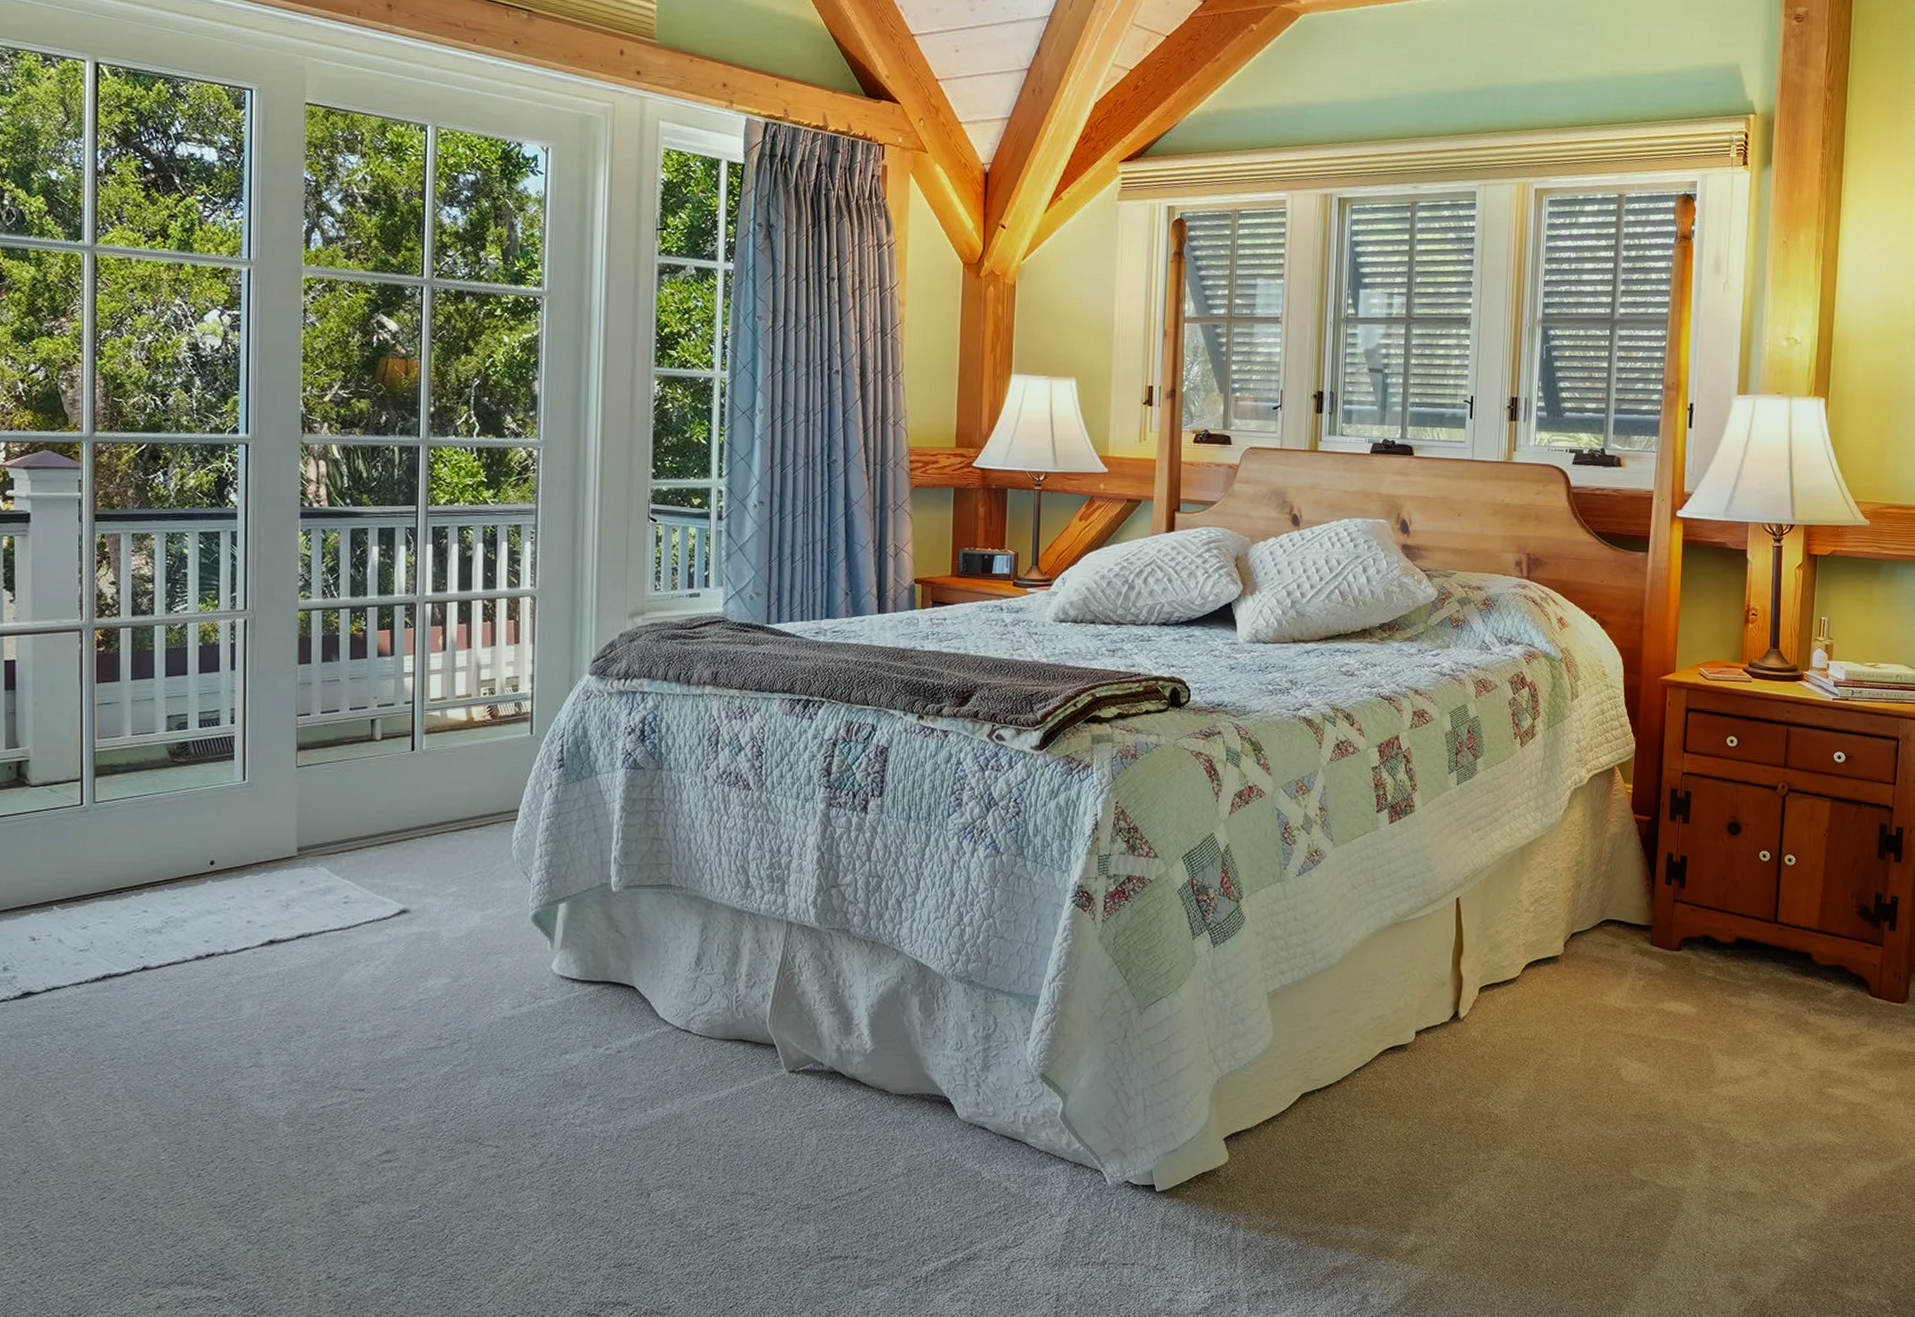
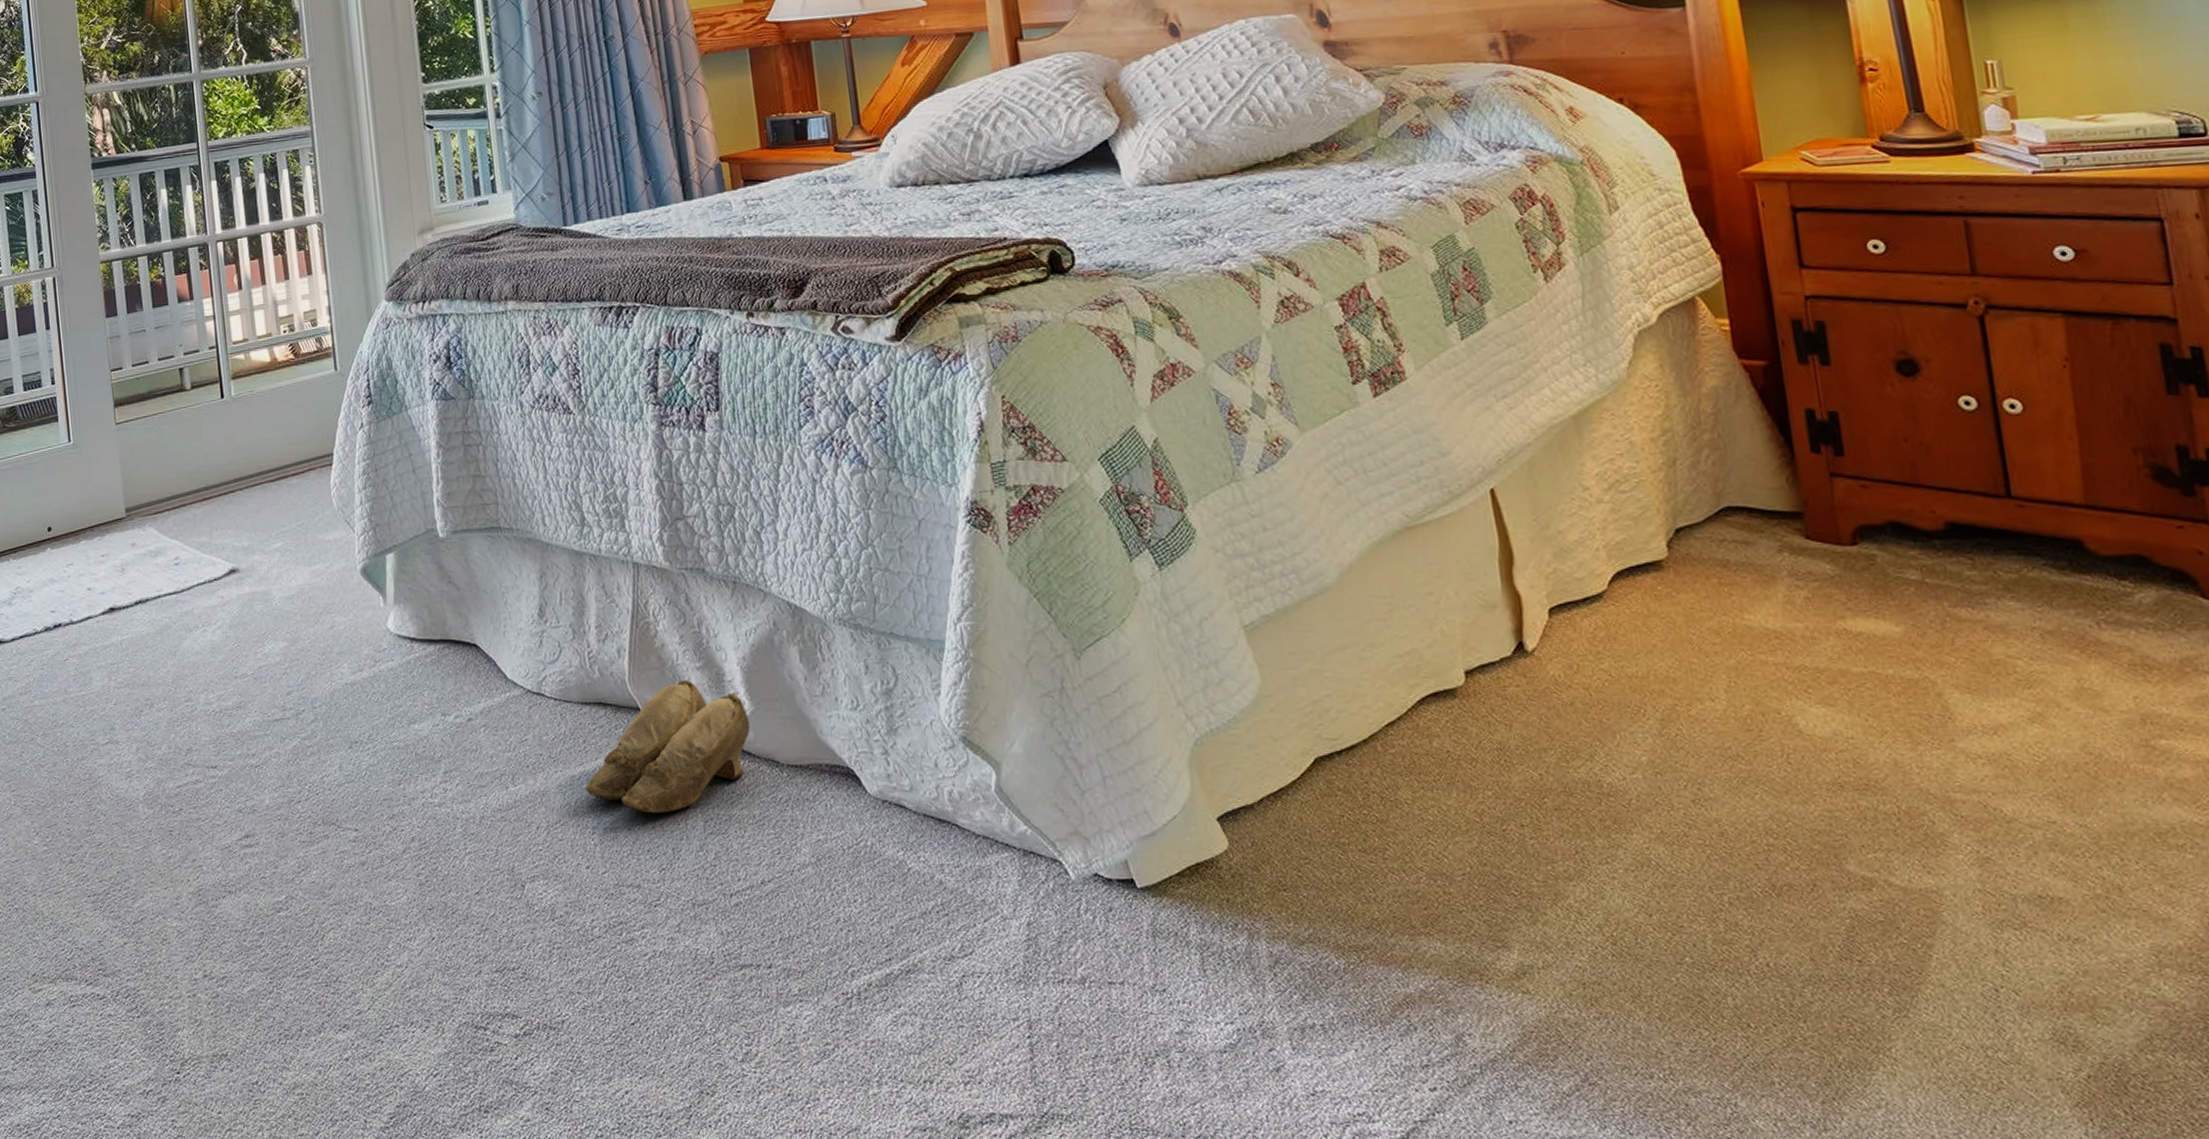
slippers: none [718,1022,869,1134] -> present [586,679,750,814]

